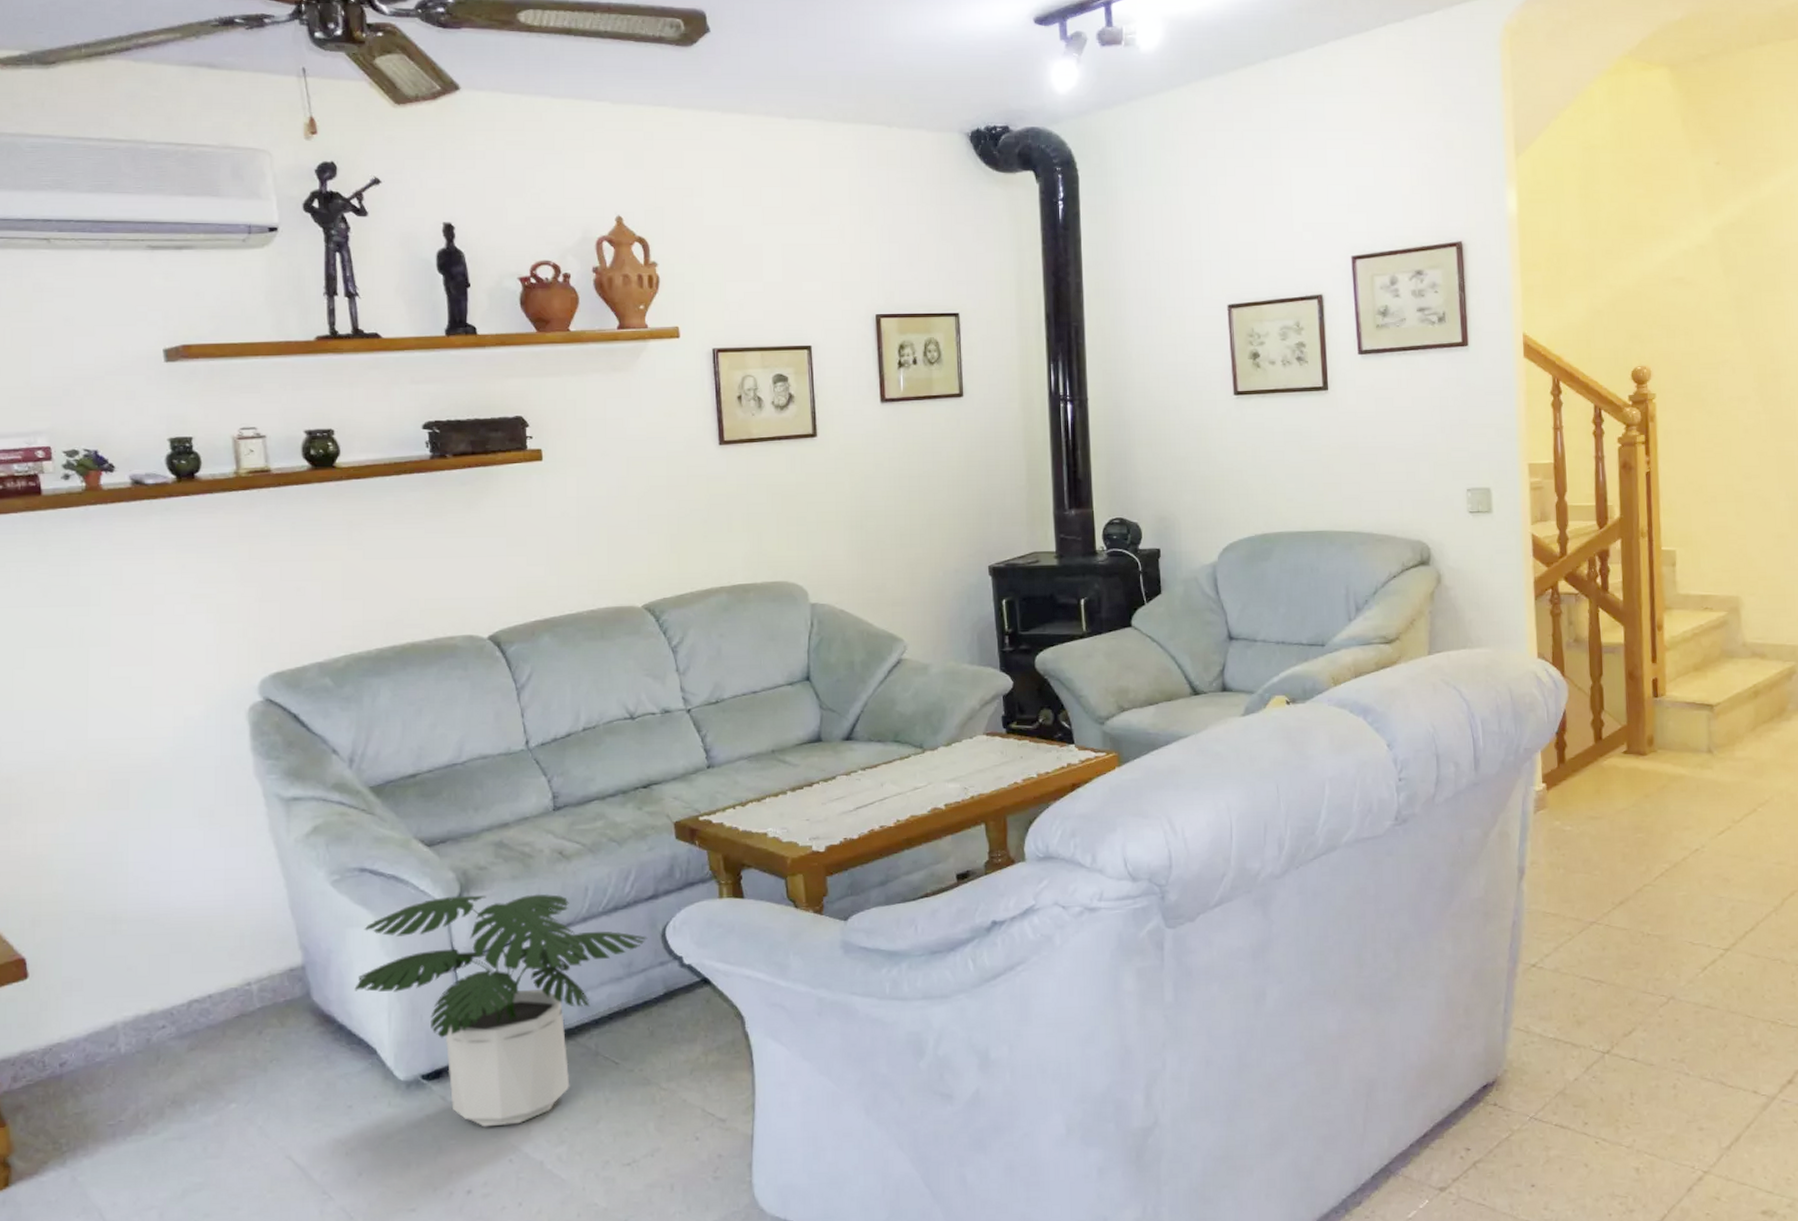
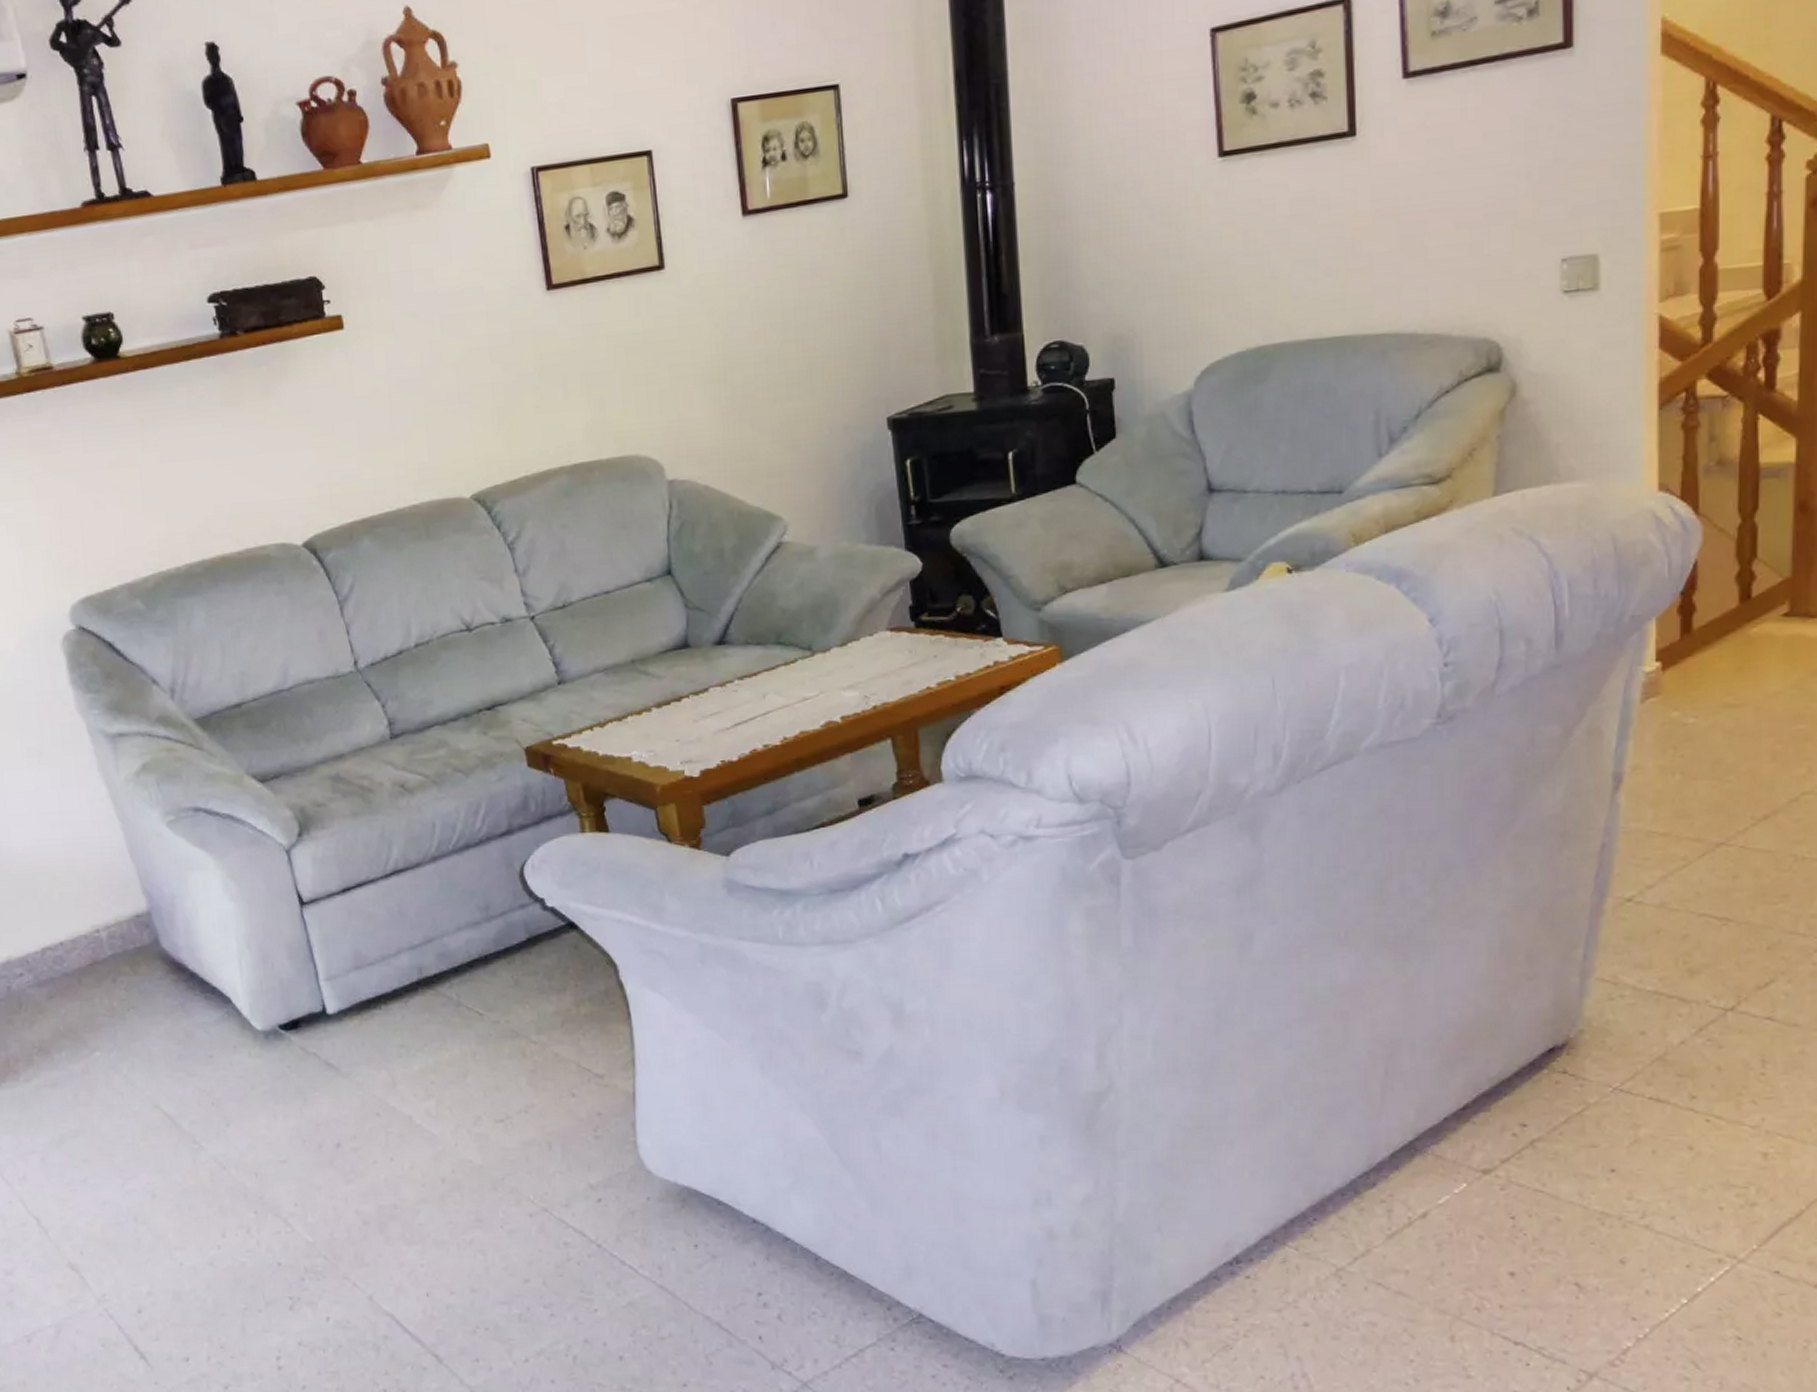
potted plant: present [354,894,648,1127] -> none [202,831,504,1080]

